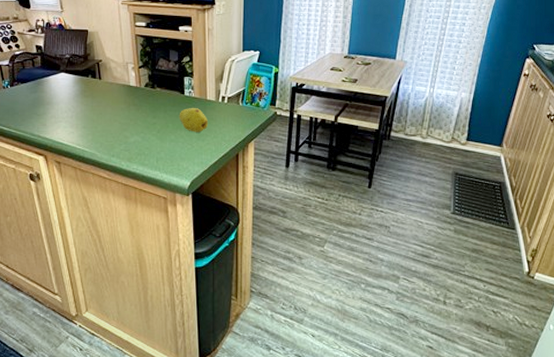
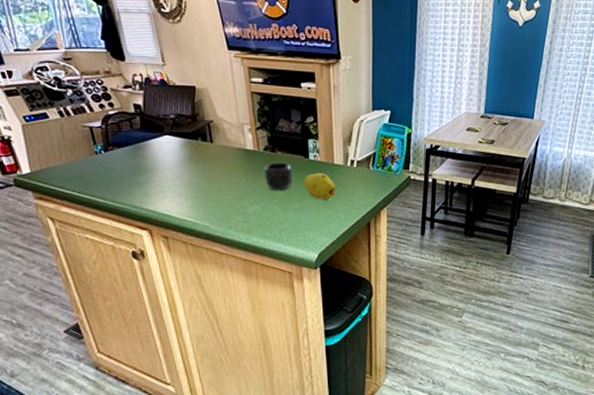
mug: none [144,98,169,123] -> present [263,162,293,191]

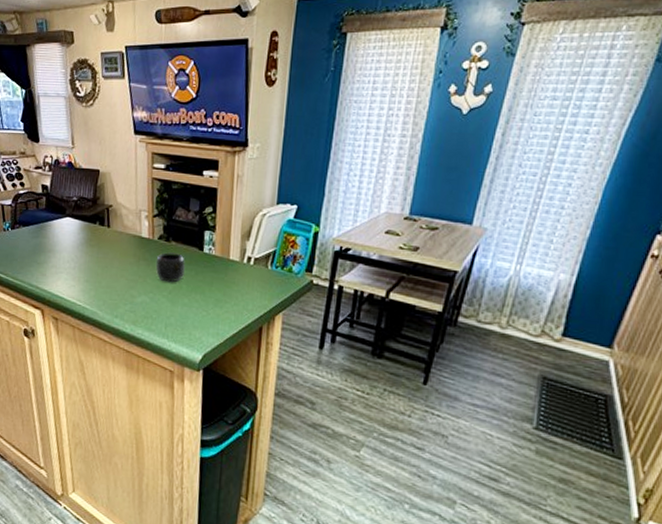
fruit: present [303,173,337,200] -> none [194,267,230,298]

